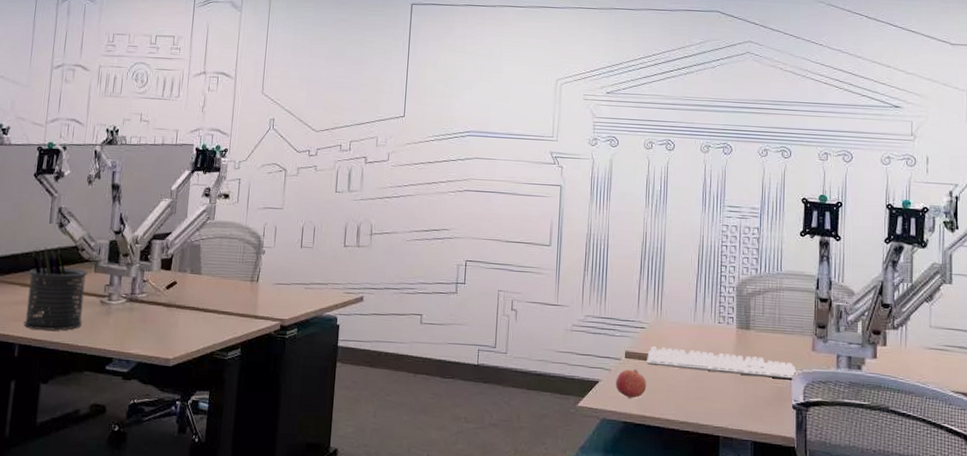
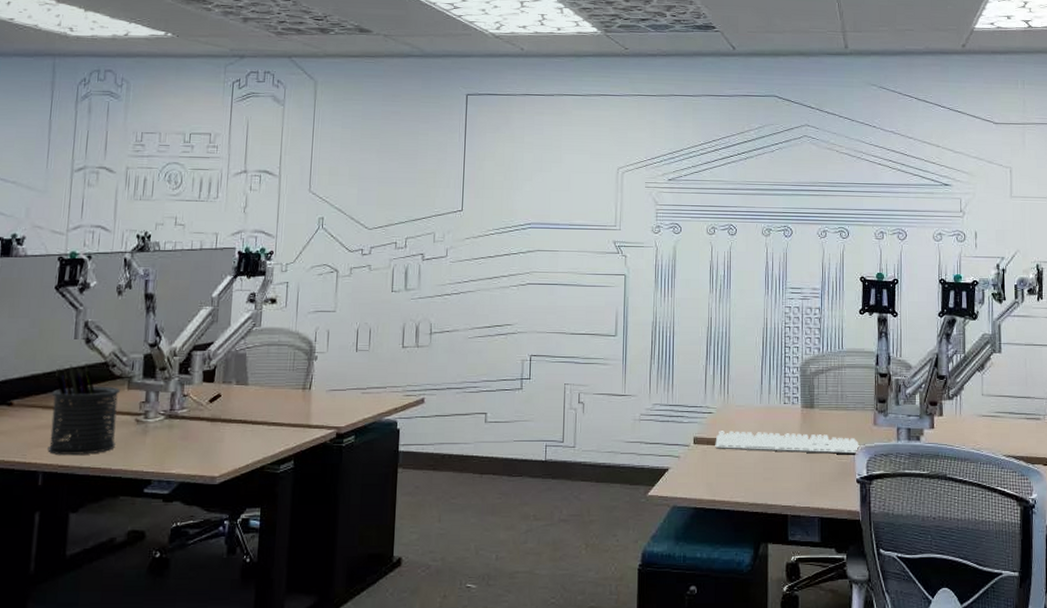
pomegranate: present [615,369,647,398] -> none [685,454,716,484]

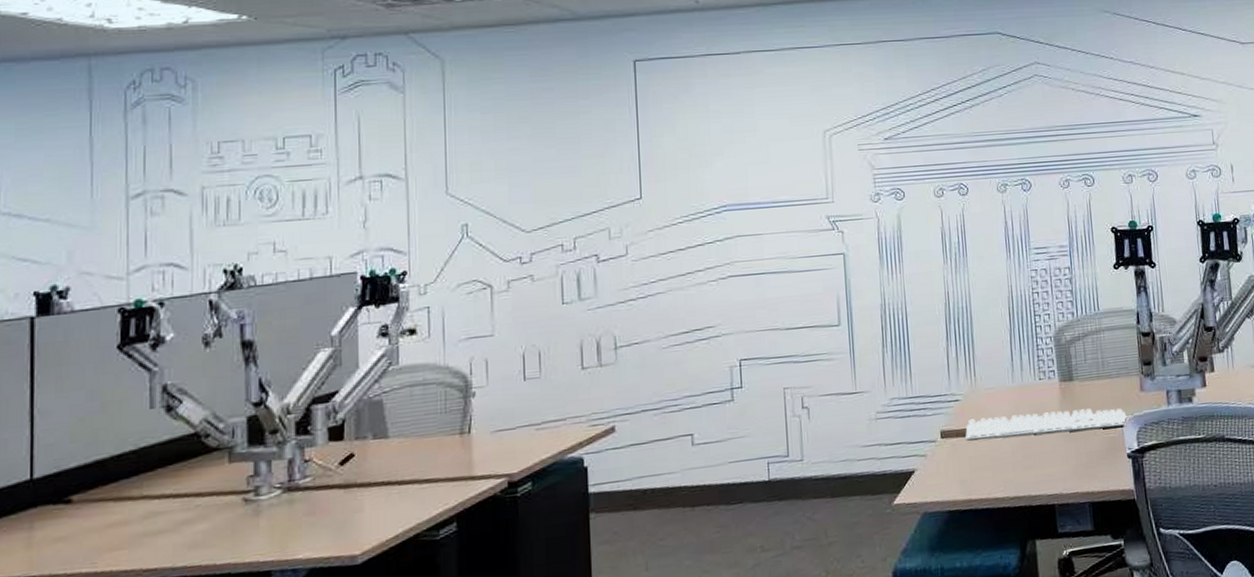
pen holder: present [48,363,121,455] -> none [125,436,220,557]

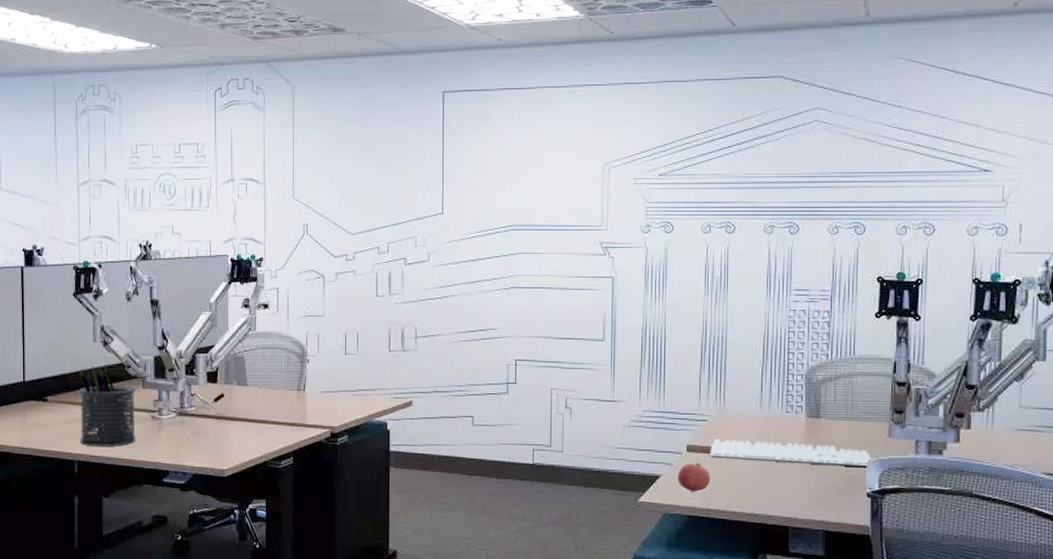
pen holder: none [125,436,220,557] -> present [79,363,137,447]
pomegranate: none [933,448,969,483] -> present [677,462,711,492]

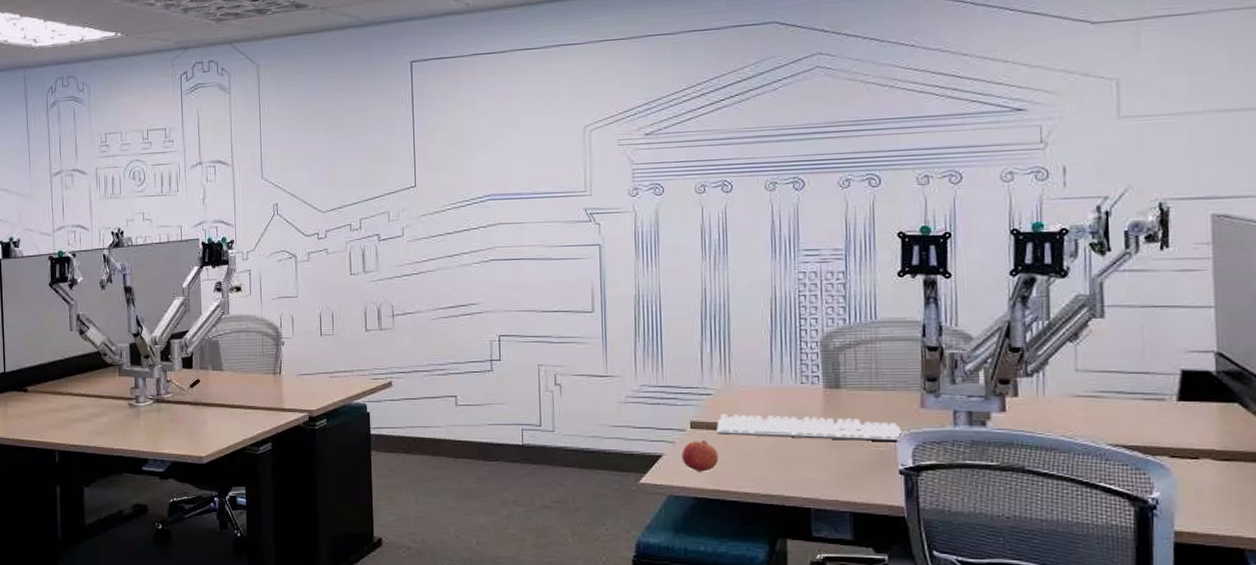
pen holder: present [79,363,137,447] -> none [57,352,115,435]

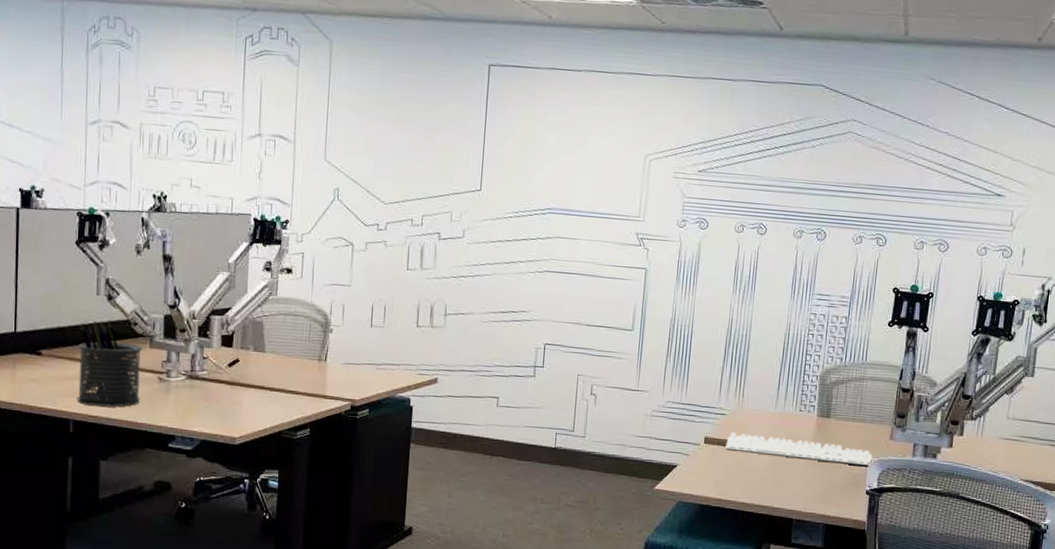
pen holder: none [57,352,115,435] -> present [77,319,143,407]
pomegranate: present [681,440,719,472] -> none [693,454,725,482]

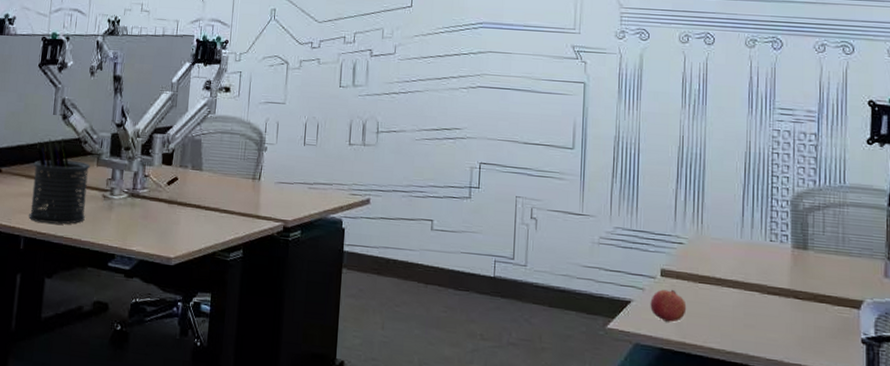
pomegranate: none [693,454,725,482] -> present [650,289,687,323]
keyboard: present [725,432,874,467] -> none [686,264,867,311]

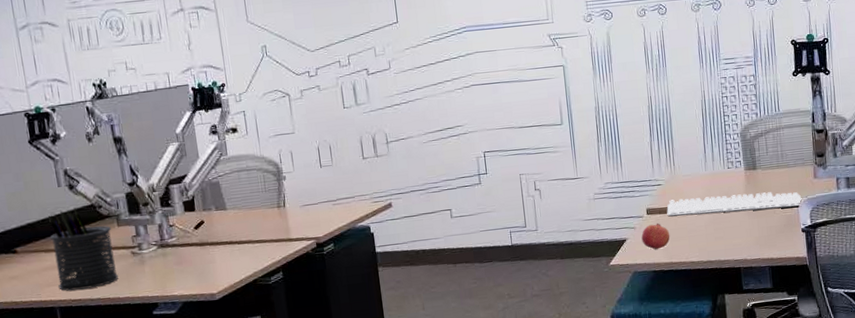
keyboard: none [686,264,867,311] -> present [667,192,803,217]

